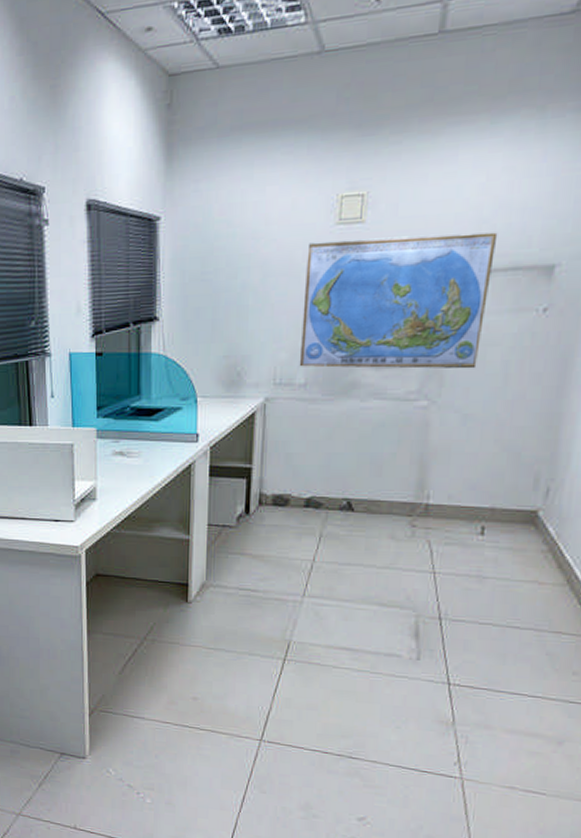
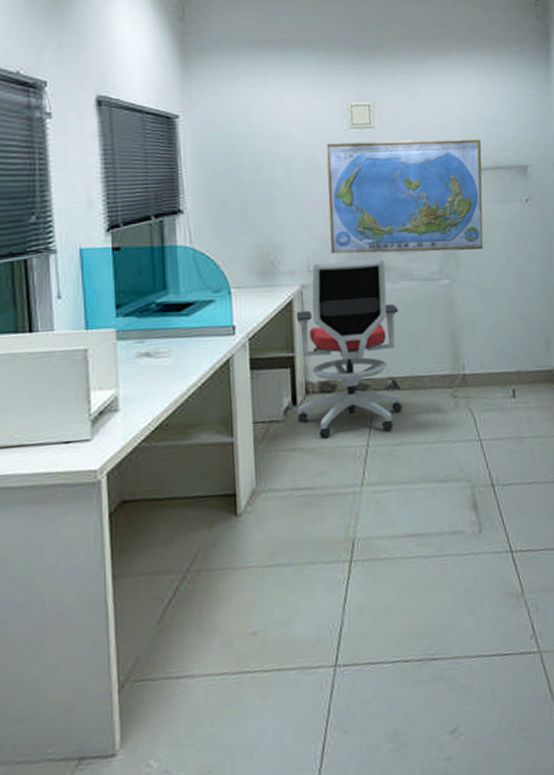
office chair: none [249,374,365,550] -> present [296,258,403,438]

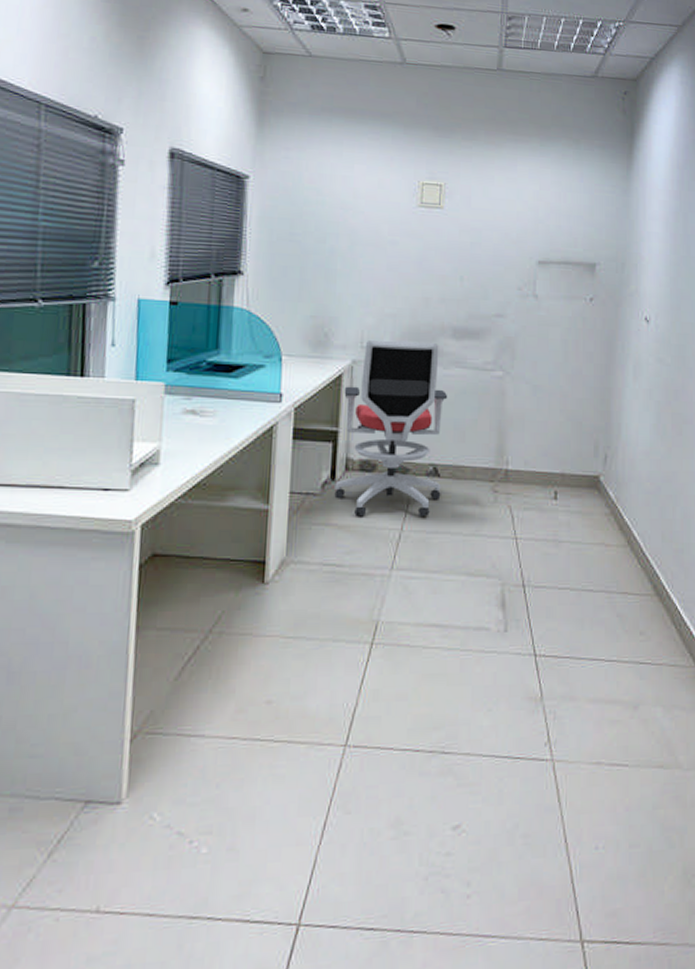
world map: present [326,139,484,254] -> none [385,219,551,345]

